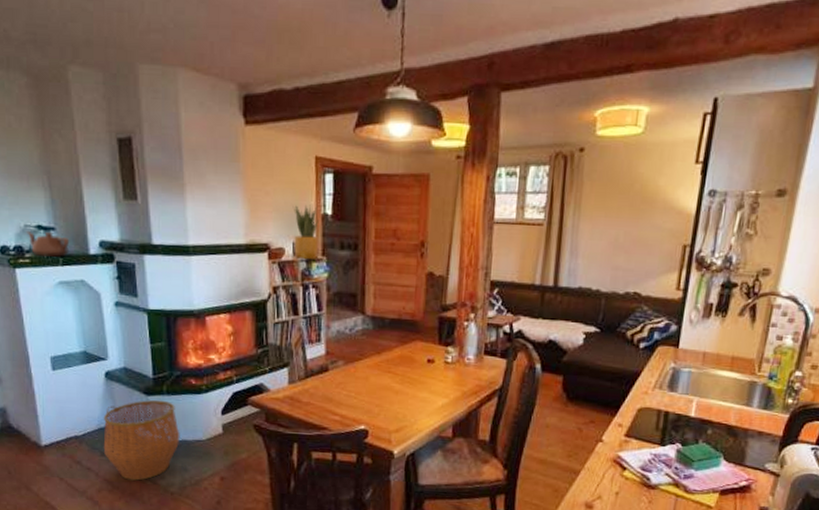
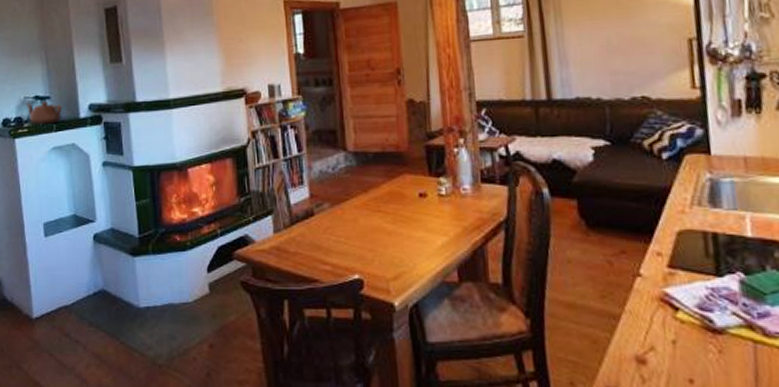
basket: present [103,399,180,481] -> none [91,260,167,353]
planter: present [292,204,319,260] -> none [265,46,294,101]

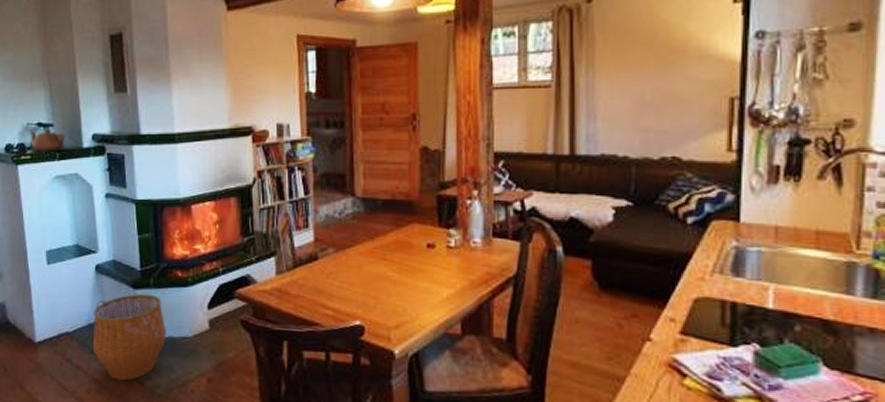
basket: none [91,260,167,353] -> present [92,293,167,381]

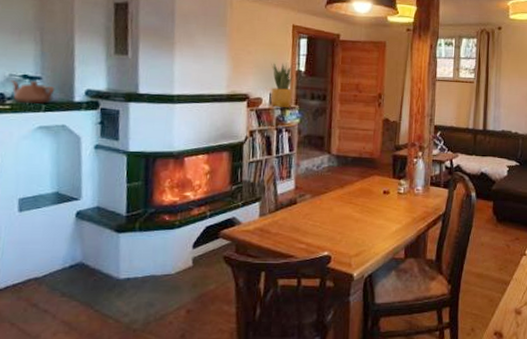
basket: present [92,293,167,381] -> none [64,236,149,320]
planter: none [275,84,304,141] -> present [270,62,293,108]

